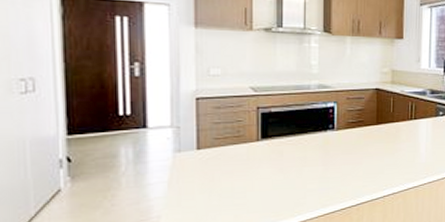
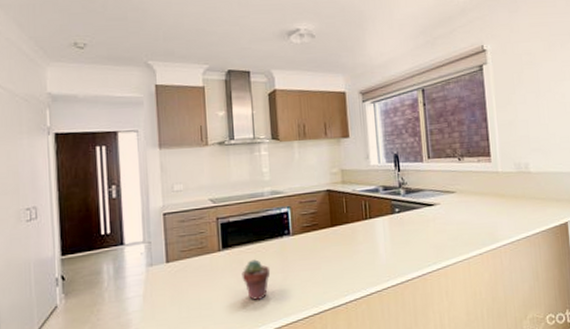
potted succulent: none [280,151,311,191] -> present [241,259,271,300]

